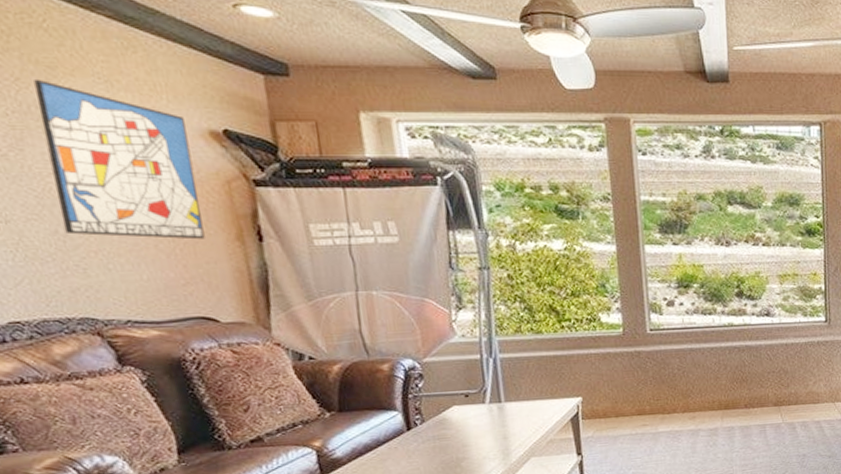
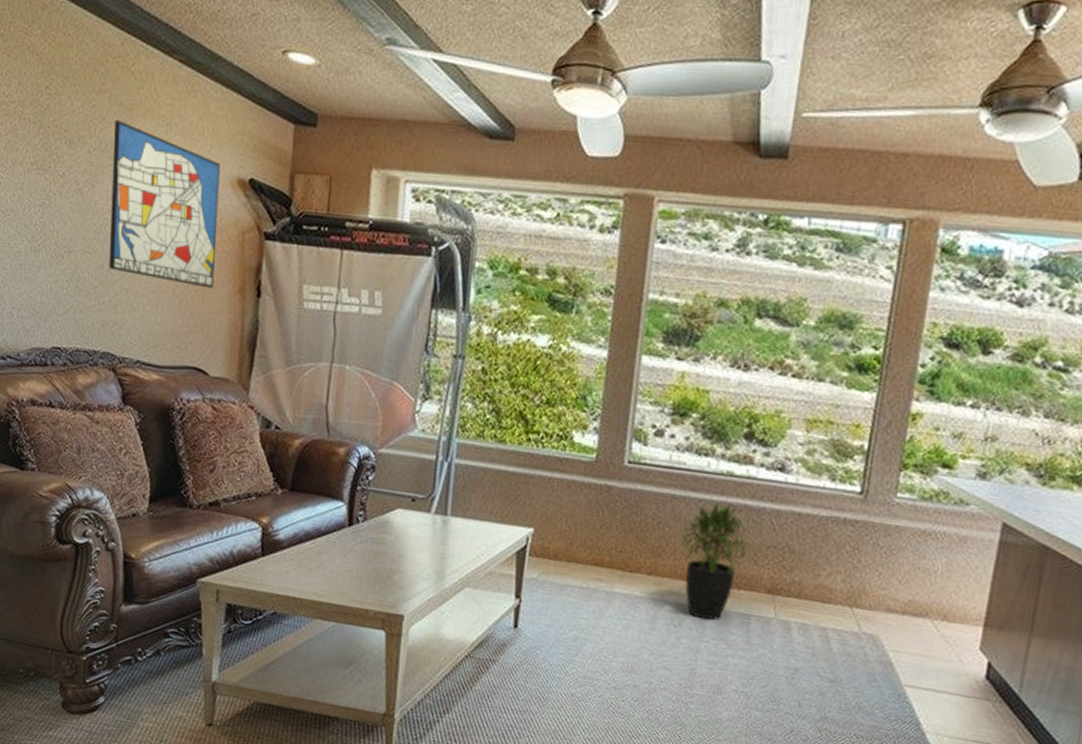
potted plant: none [700,347,758,436] -> present [679,502,753,621]

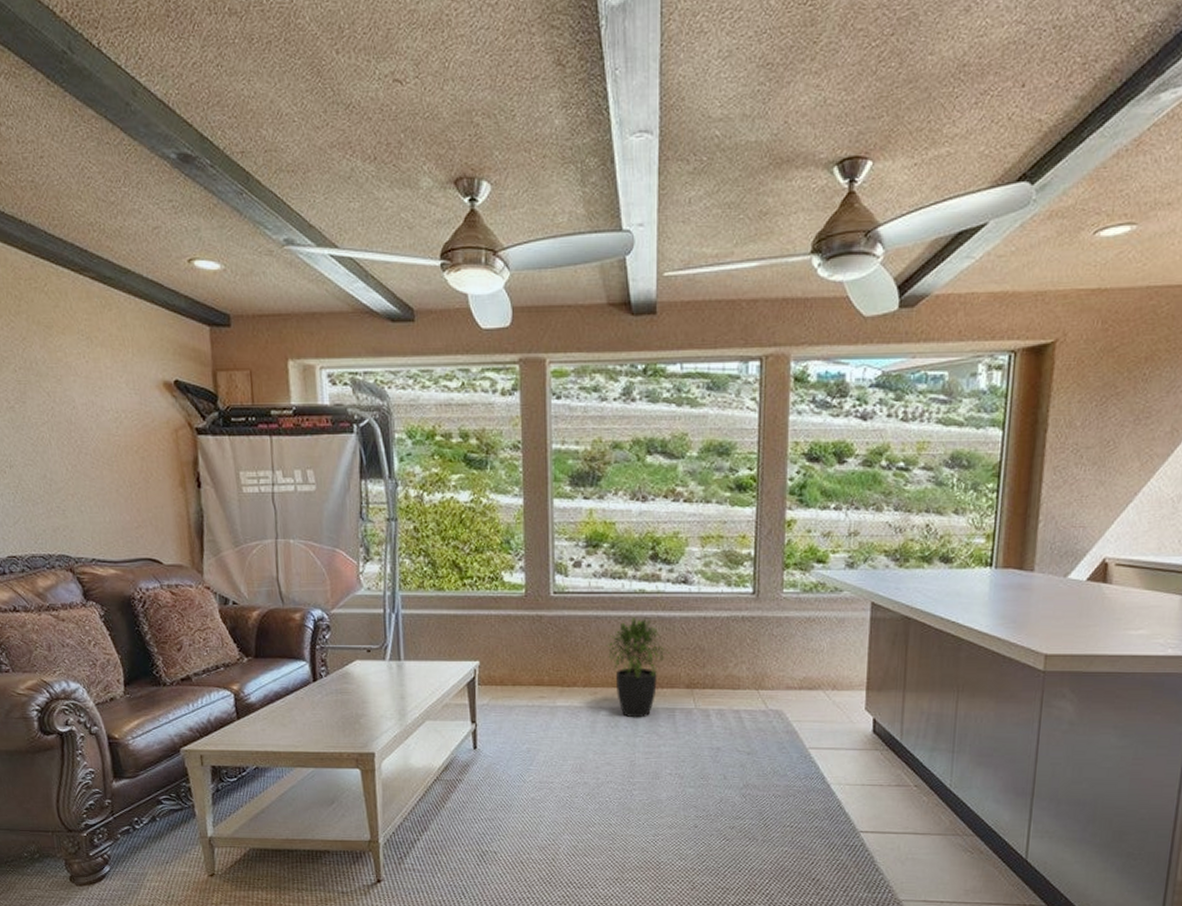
wall art: present [108,119,220,289] -> none [35,338,155,485]

